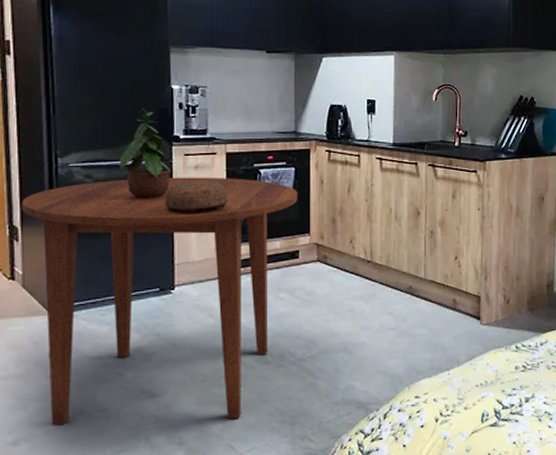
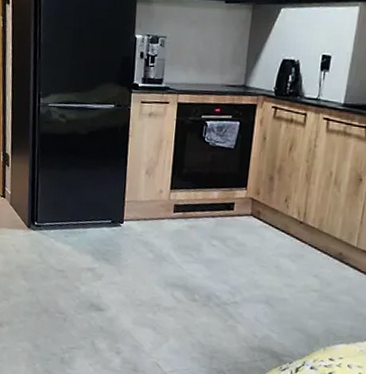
dining table: present [21,177,298,425] -> none [12,121,240,343]
potted plant: present [119,108,171,199] -> none [87,56,129,141]
decorative bowl: present [165,181,229,213] -> none [121,127,176,157]

